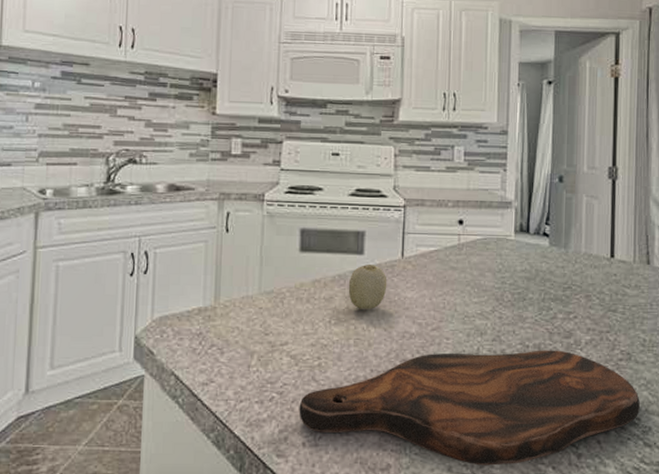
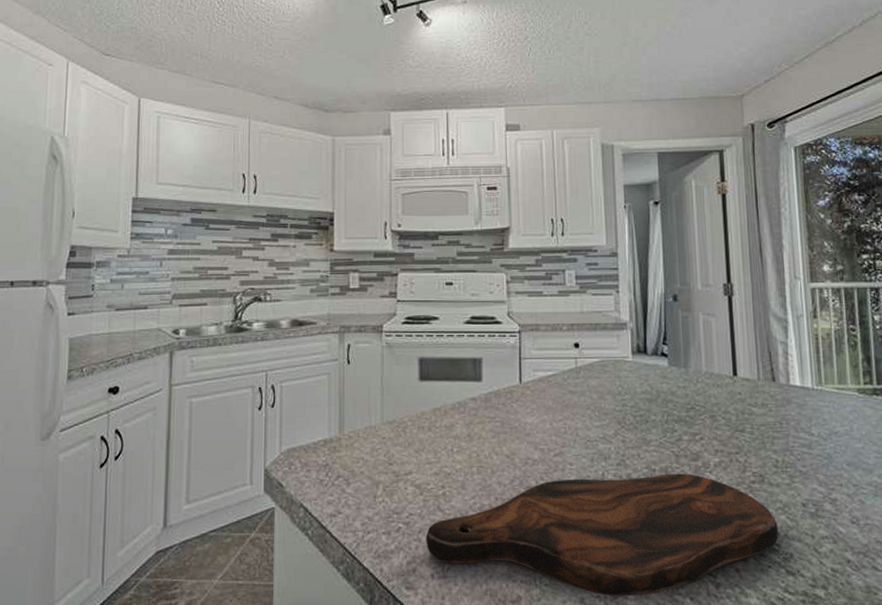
fruit: present [348,265,387,309] -> none [468,391,507,436]

